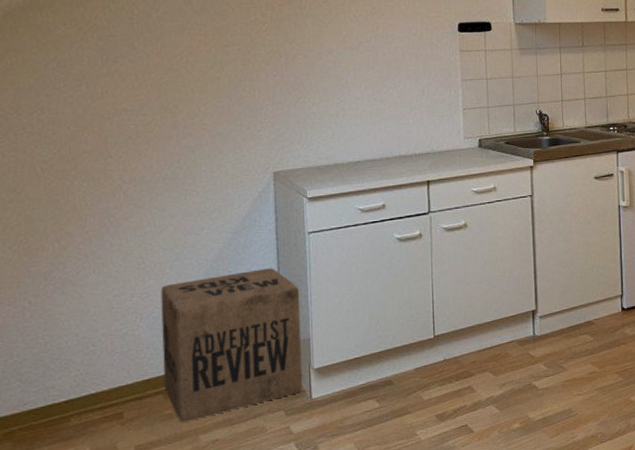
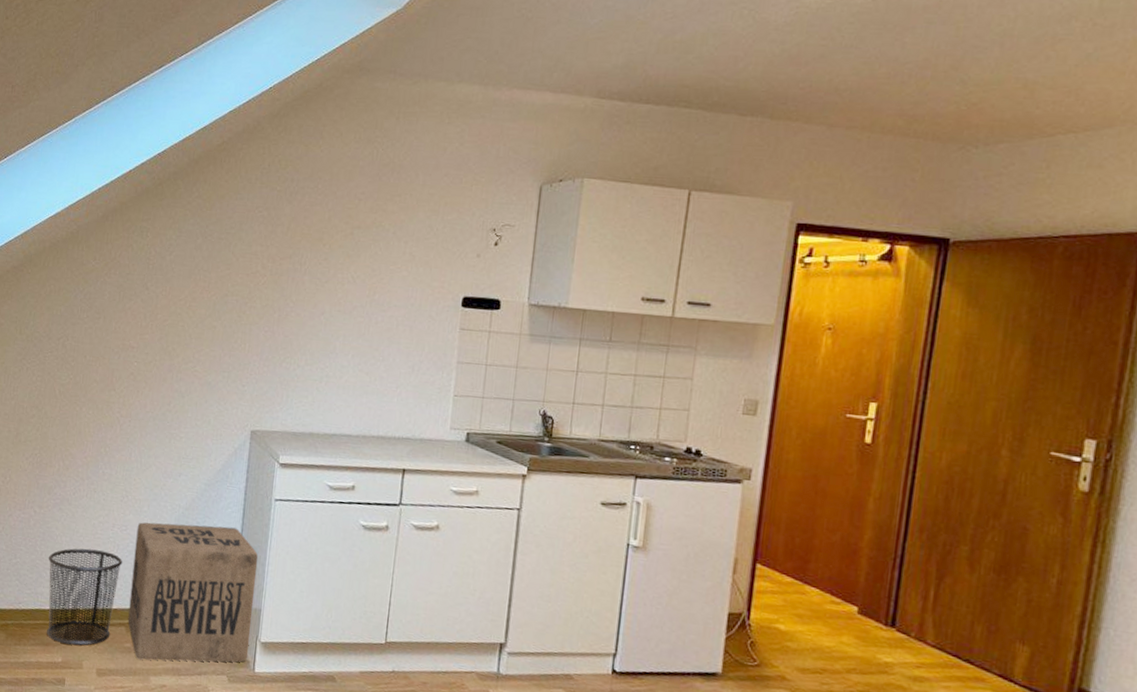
trash can: none [55,324,149,433] -> present [47,548,122,646]

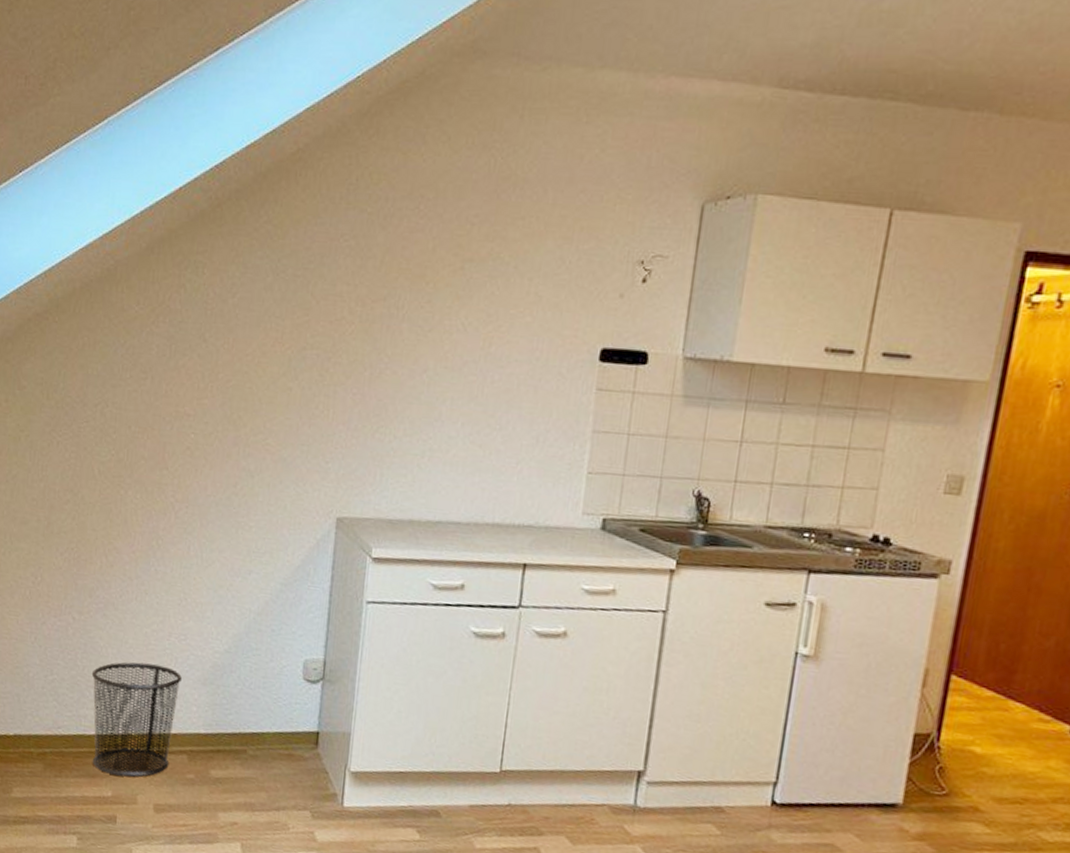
cardboard box: present [128,522,259,662] -> none [190,630,347,796]

